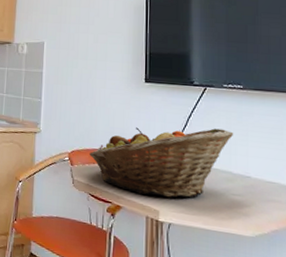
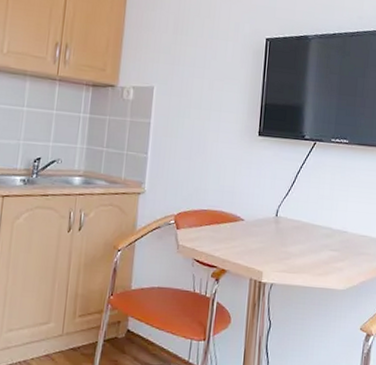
fruit basket: present [90,127,234,198] -> none [197,184,337,258]

